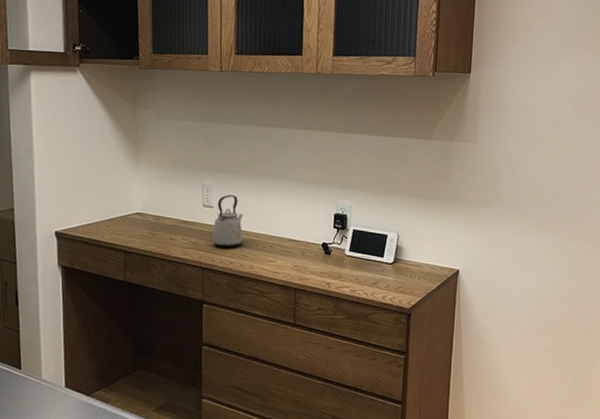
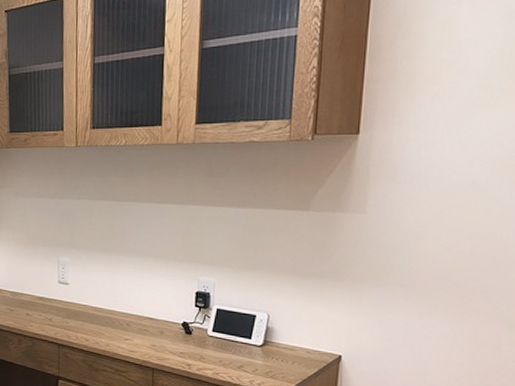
kettle: present [212,195,243,247] -> none [67,272,99,324]

